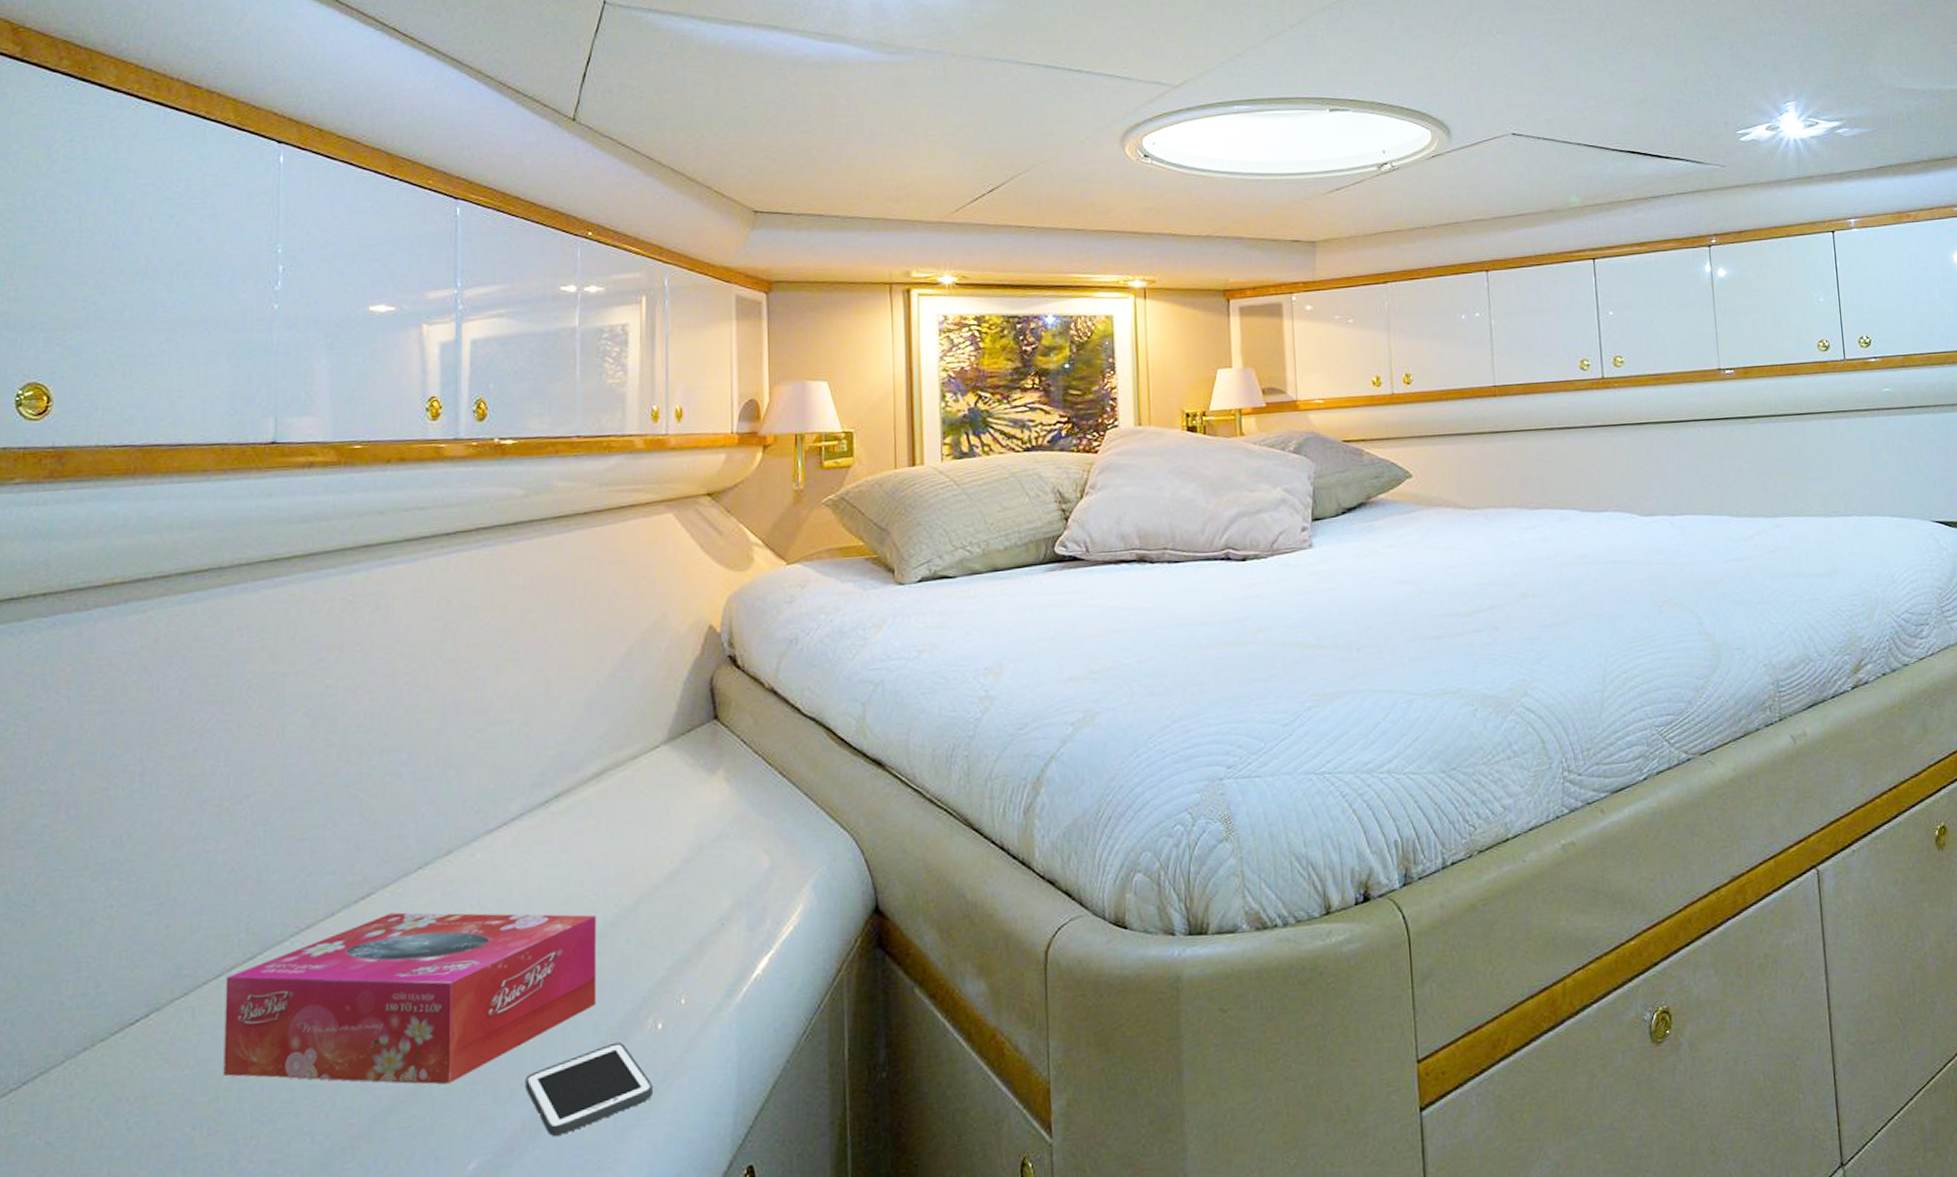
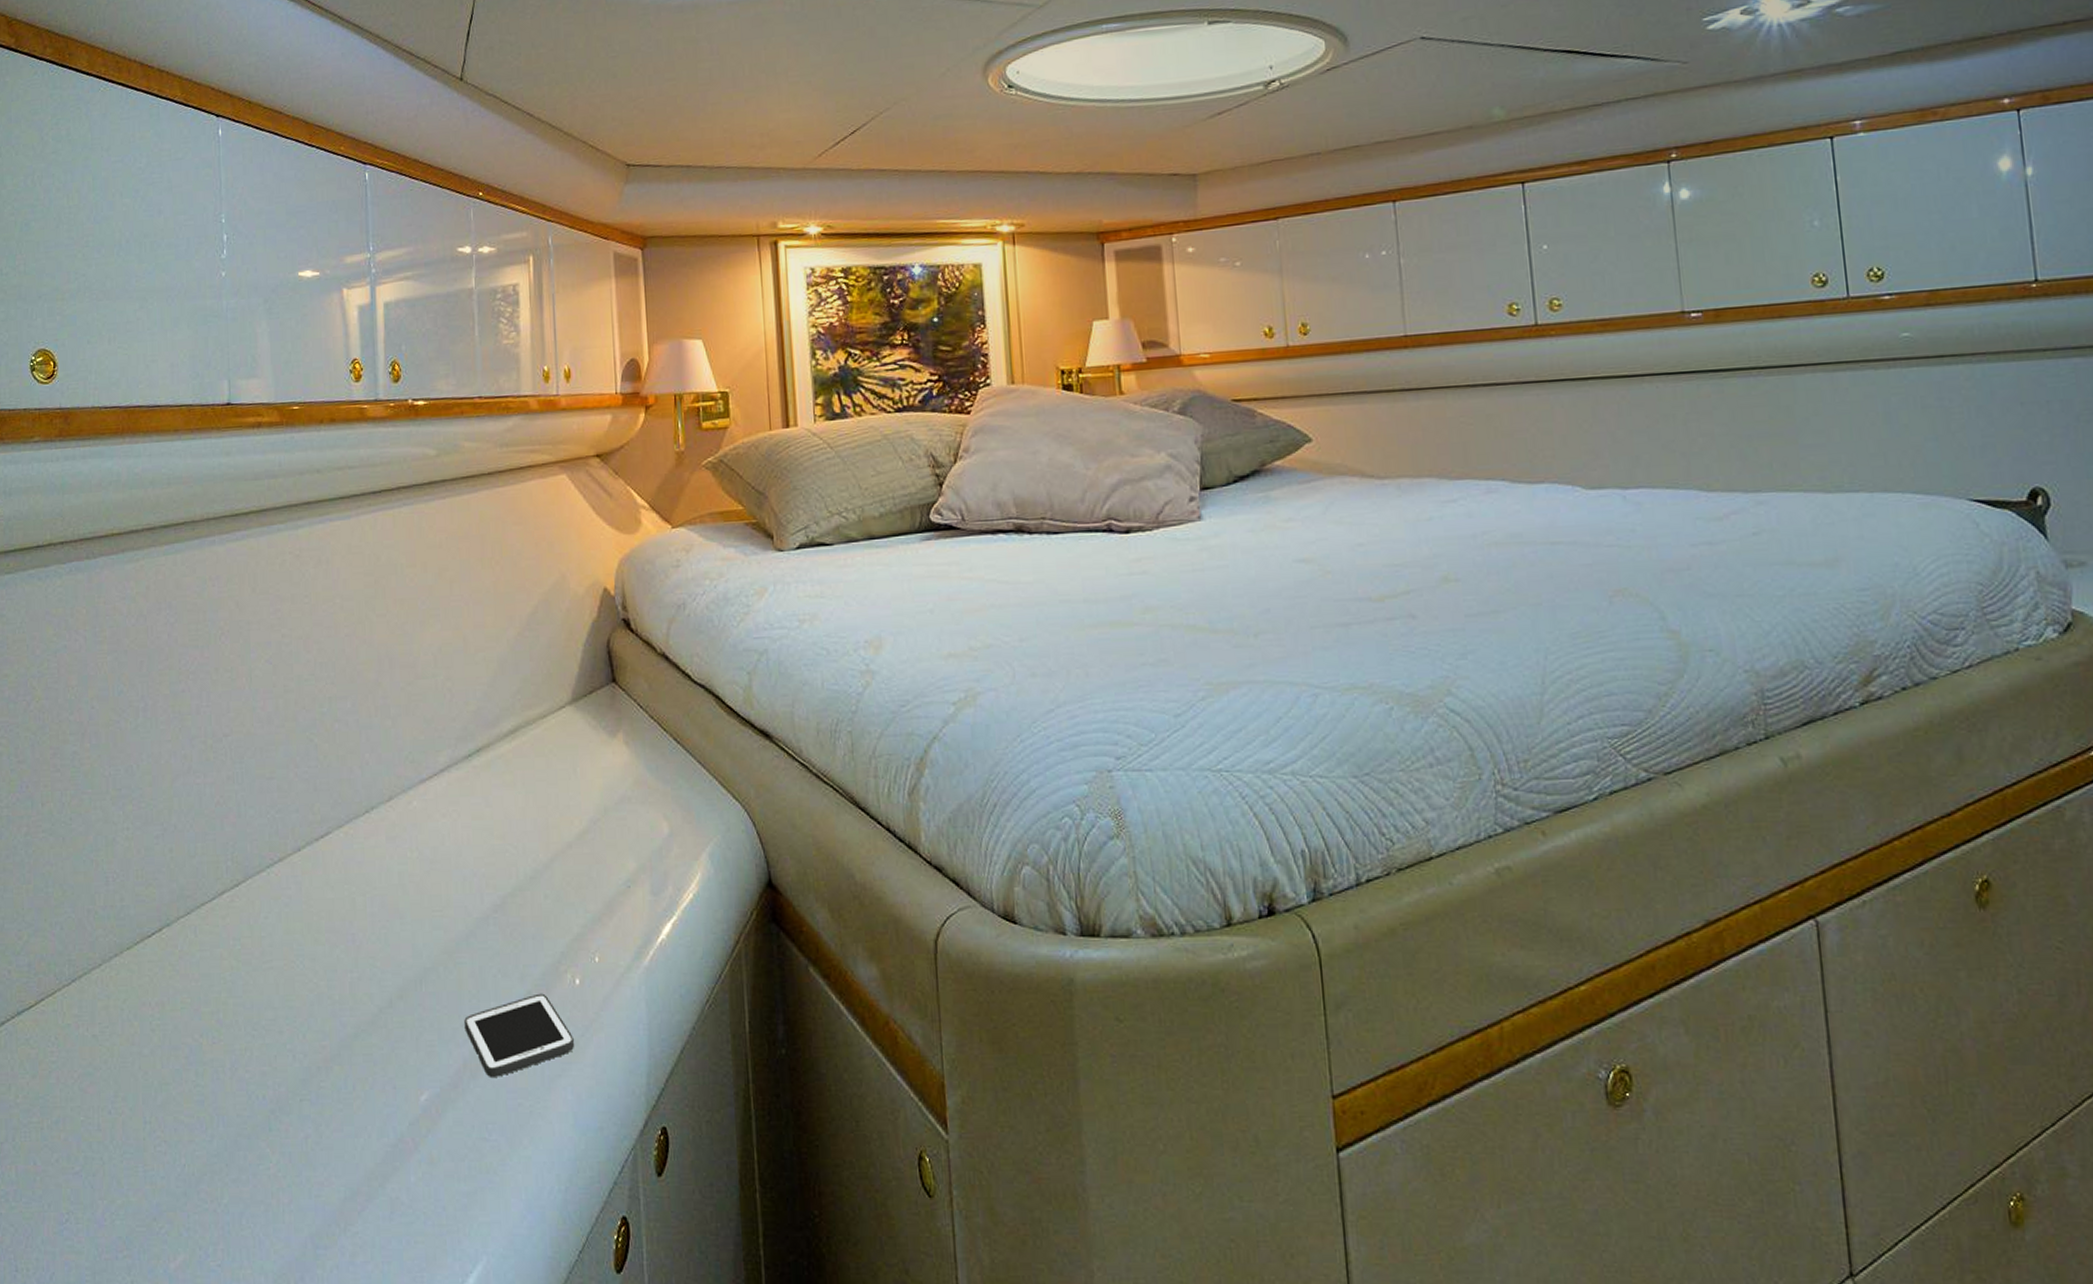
tissue box: present [223,912,597,1085] -> none [218,852,521,1018]

